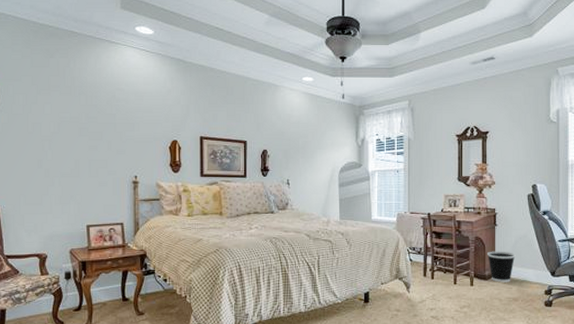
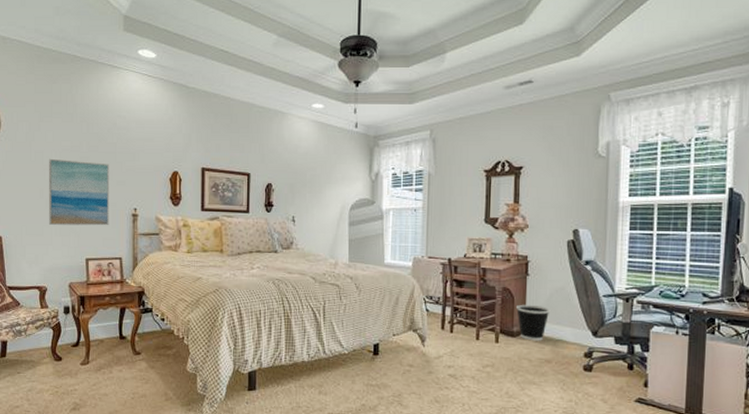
wall art: none [46,129,110,194] -> present [48,158,110,226]

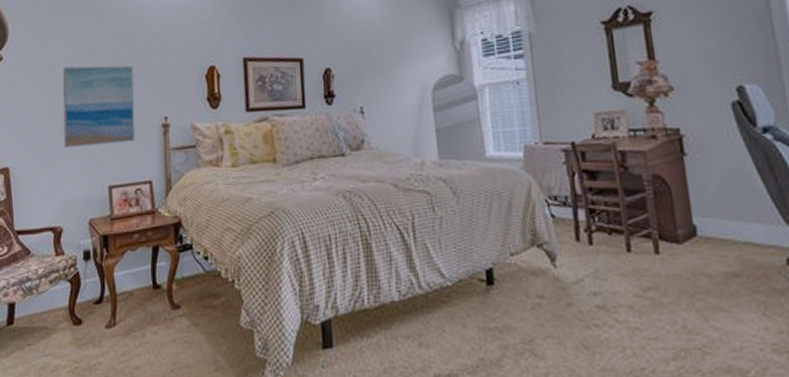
wastebasket: present [516,304,550,341] -> none [676,195,726,247]

